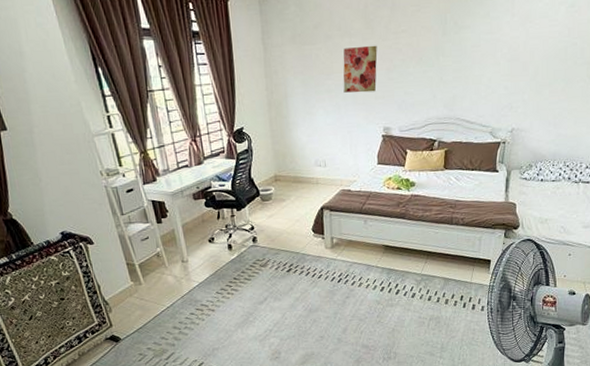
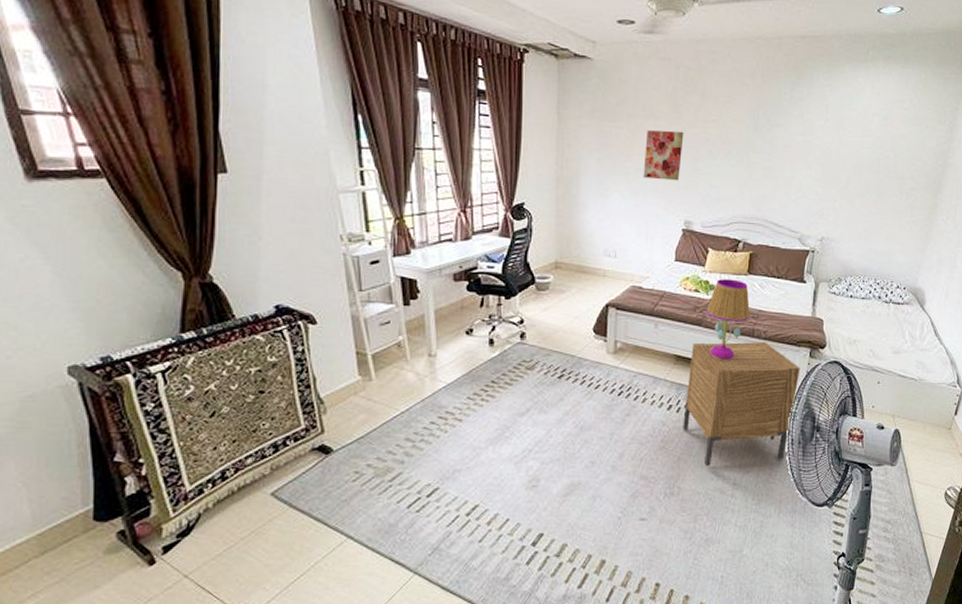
nightstand: none [394,228,496,335] -> present [683,342,801,467]
table lamp: none [409,175,448,246] -> present [707,279,750,360]

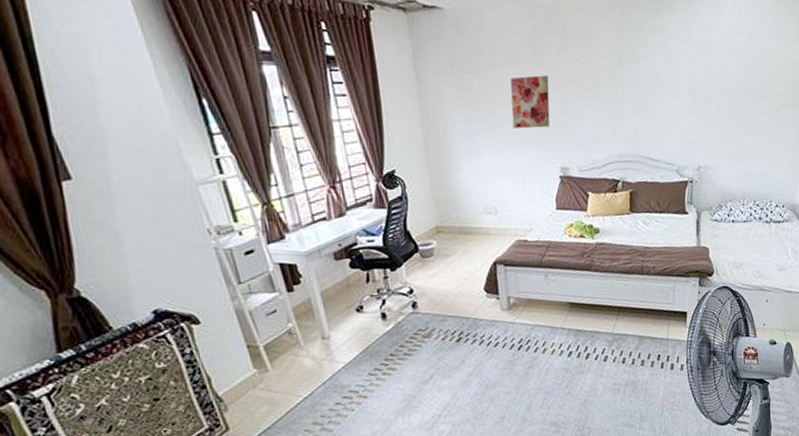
nightstand: present [683,342,801,467] -> none [584,277,692,405]
table lamp: present [707,279,750,360] -> none [594,220,637,301]

